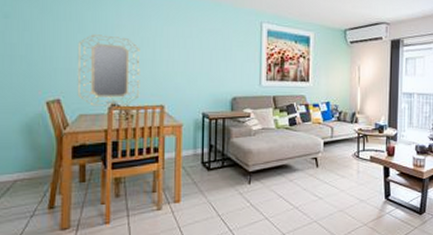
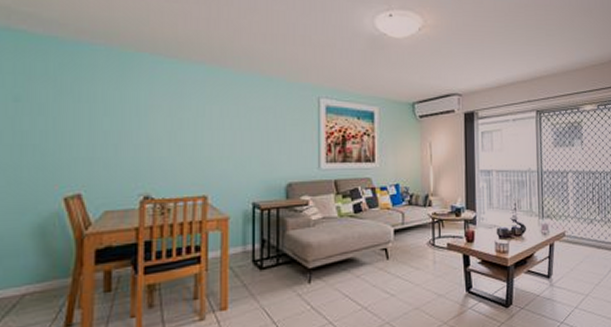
home mirror: present [77,34,141,106] -> none [102,117,179,200]

